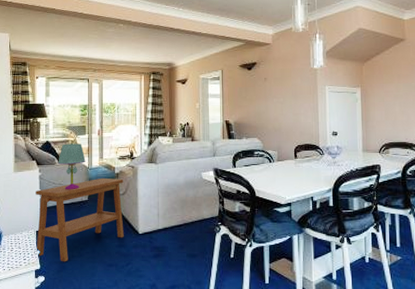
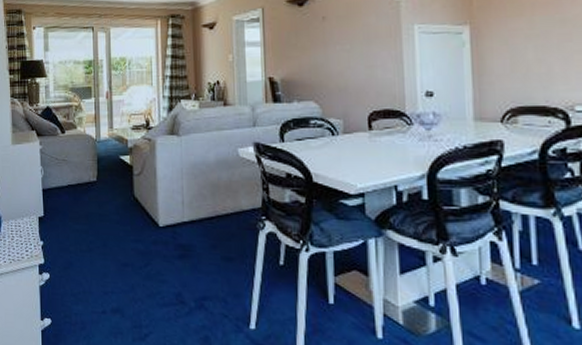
side table: present [35,177,124,262] -> none [36,153,141,258]
table lamp: present [58,143,86,190] -> none [60,109,93,168]

